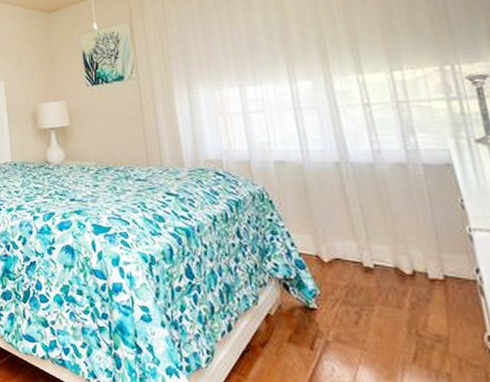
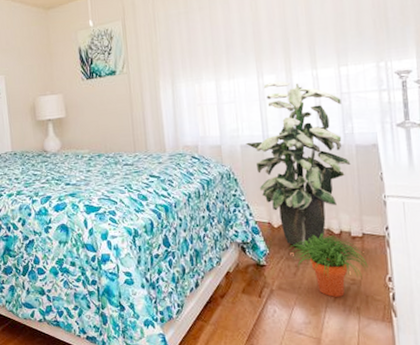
indoor plant: none [281,87,419,290] -> present [246,80,351,248]
potted plant: none [344,273,457,357] -> present [288,233,368,297]

